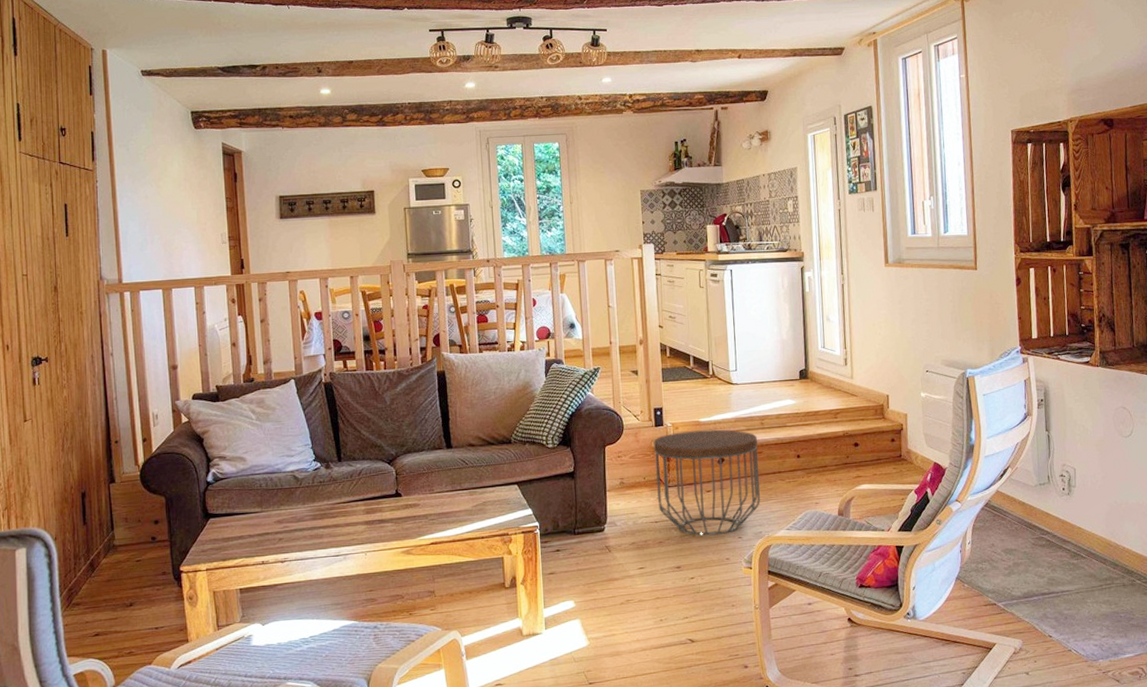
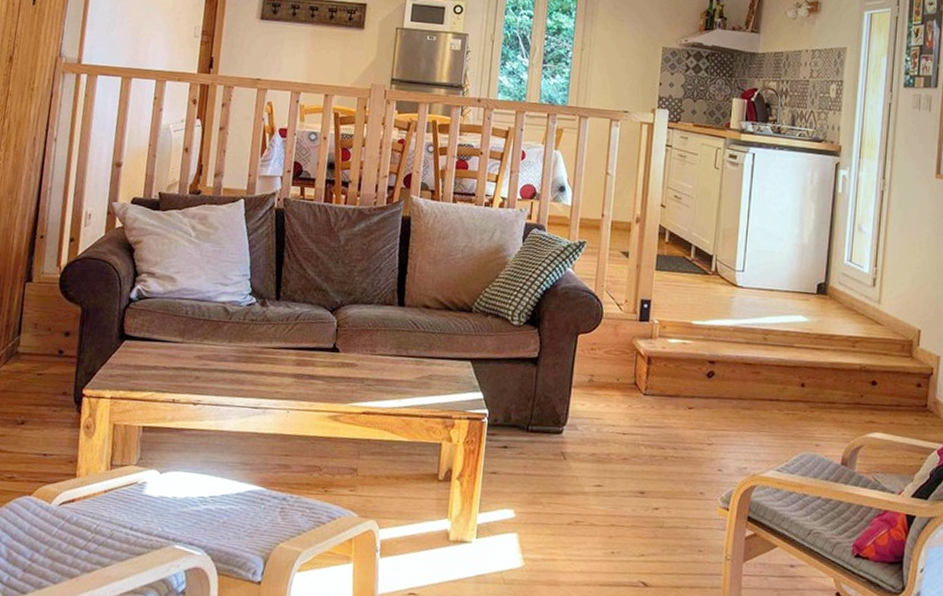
side table: present [653,429,760,536] -> none [629,332,757,463]

